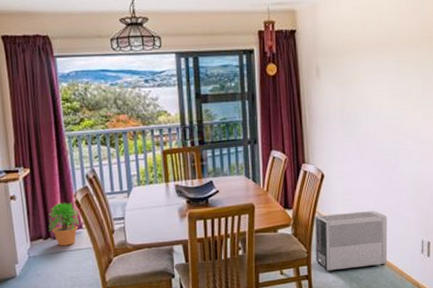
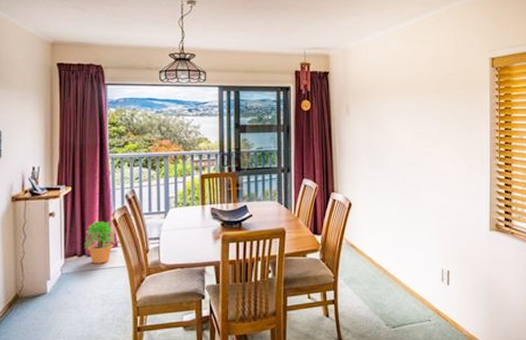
air purifier: present [315,211,388,272] -> none [342,239,410,298]

